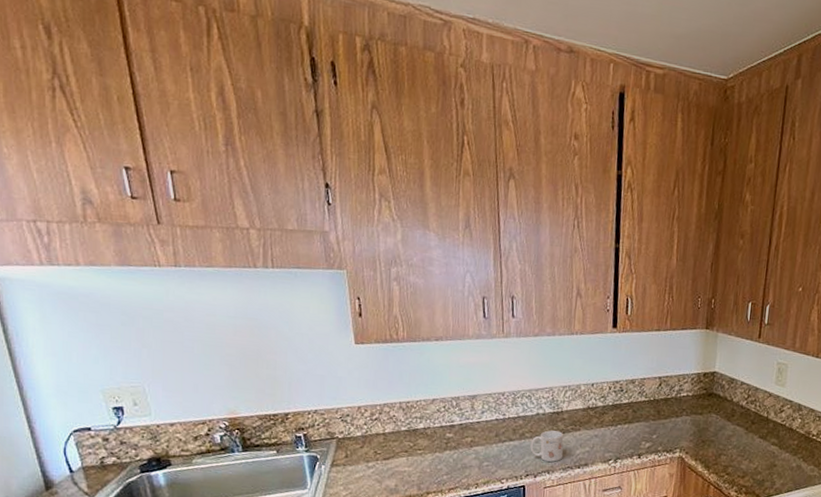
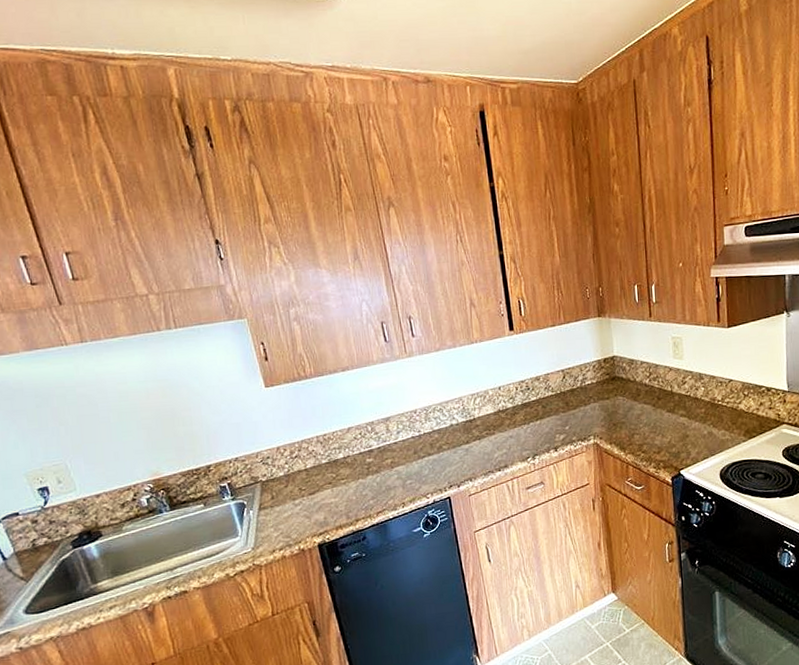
mug: present [530,430,564,462] -> none [449,438,483,470]

